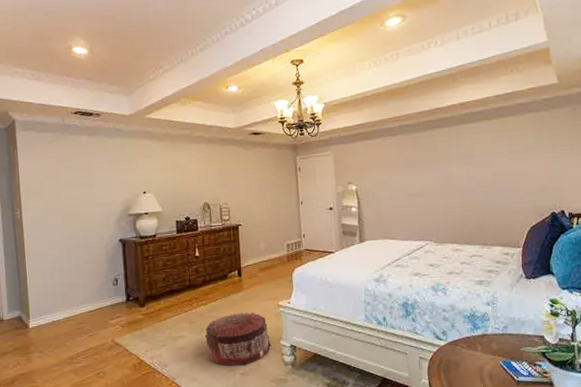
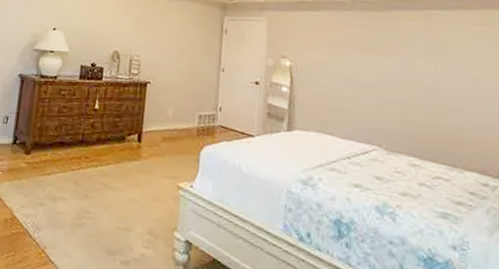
pouf: present [204,312,272,366] -> none [88,184,163,251]

